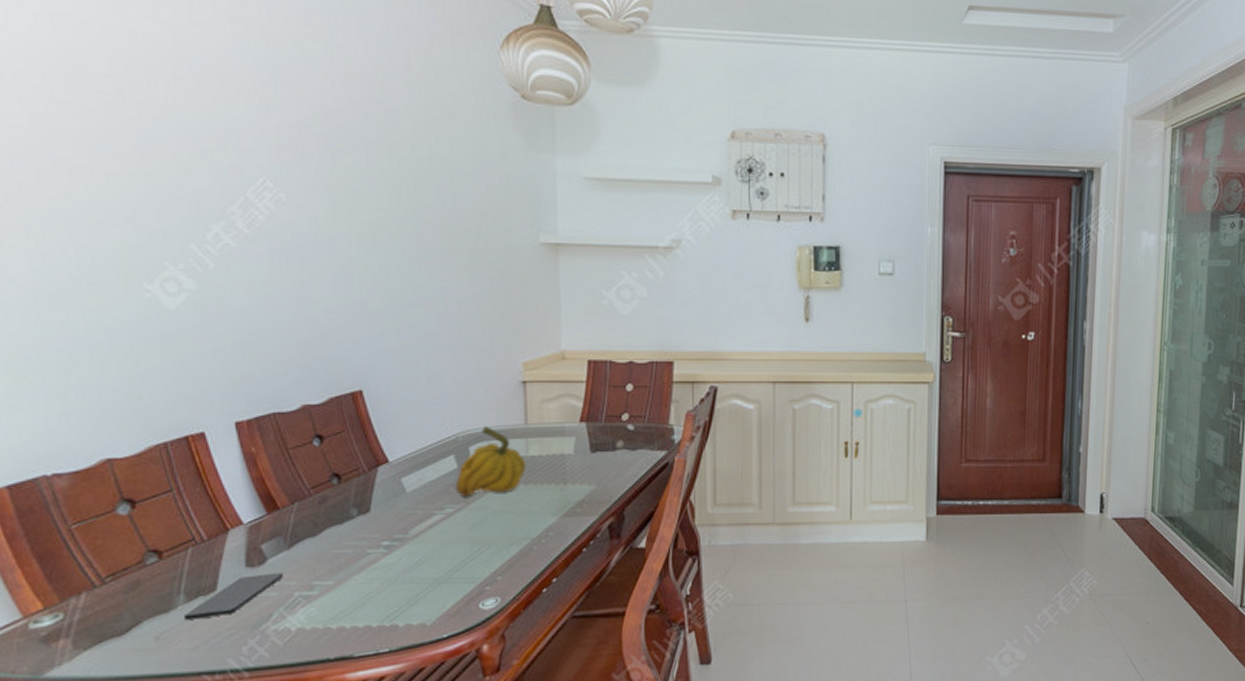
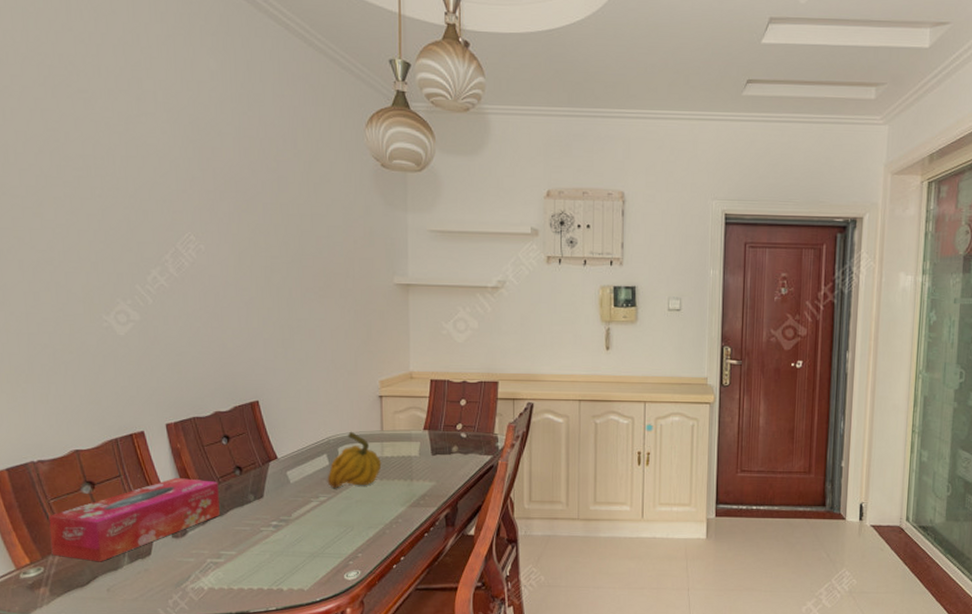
tissue box: none [69,489,312,603] -> present [48,477,220,562]
smartphone: present [184,573,283,620] -> none [128,543,199,577]

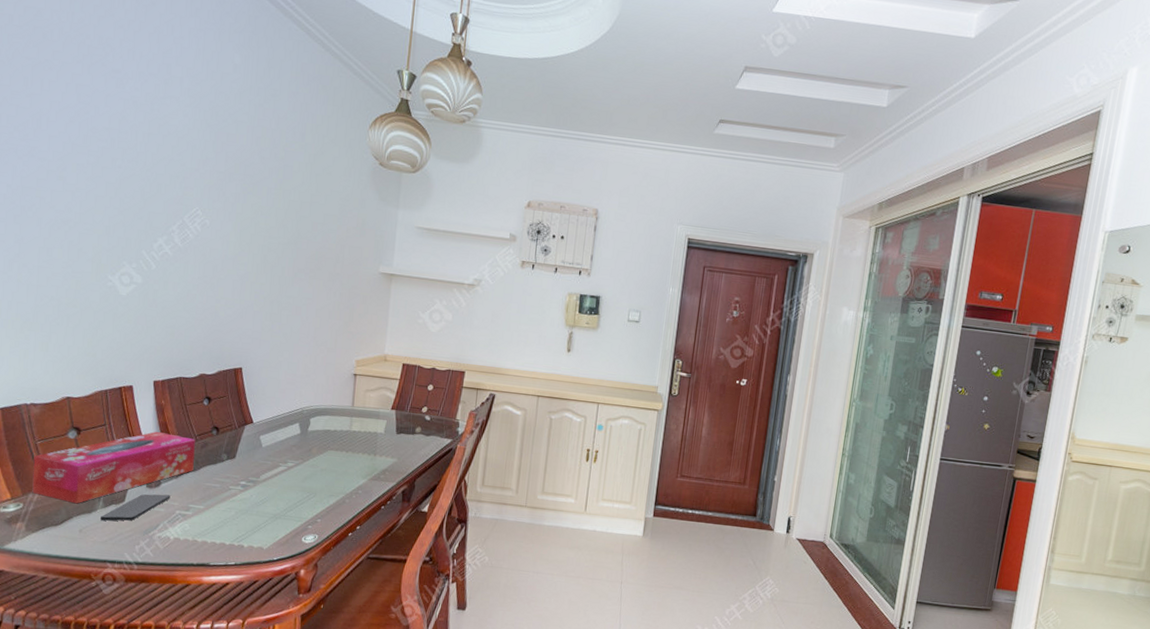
smartphone: none [128,543,199,577] -> present [101,494,170,521]
pumpkin: present [327,431,382,488] -> none [296,404,349,456]

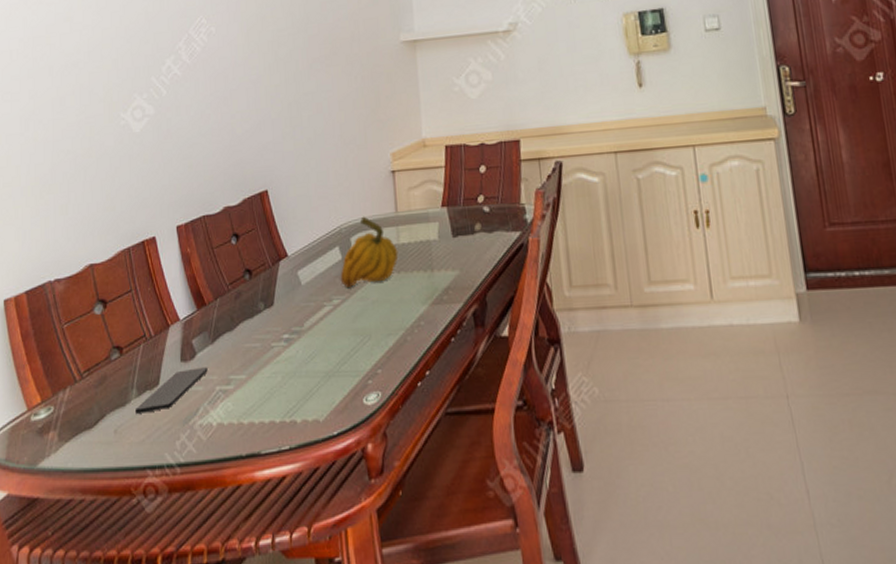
tissue box: present [32,431,195,504] -> none [61,287,229,397]
pumpkin: none [296,404,349,456] -> present [340,216,399,287]

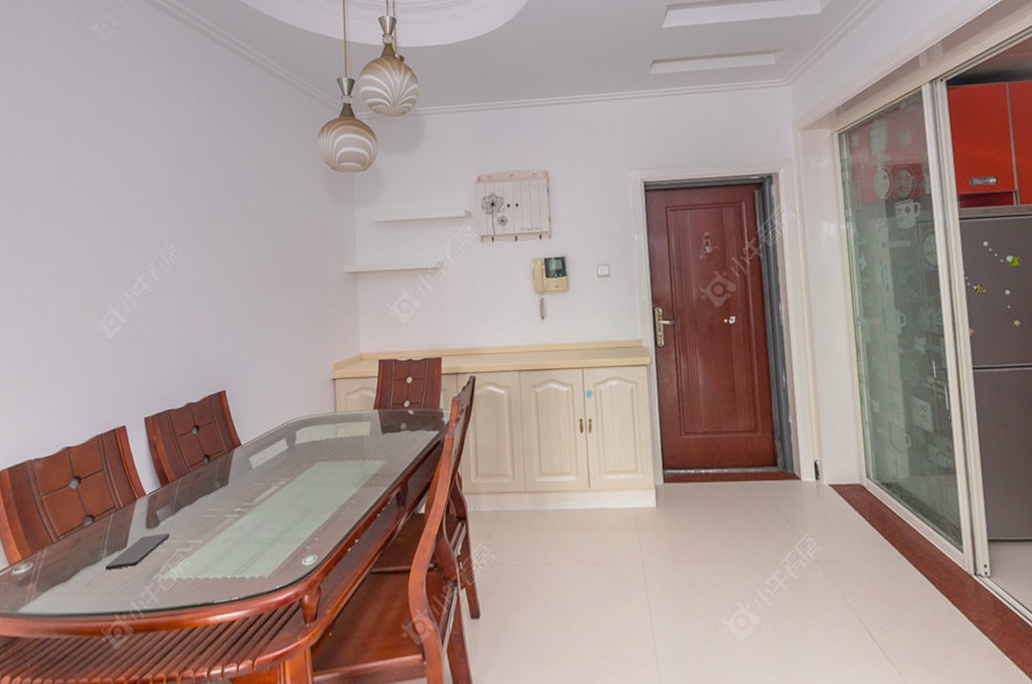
pumpkin: present [340,216,399,287] -> none [286,414,336,472]

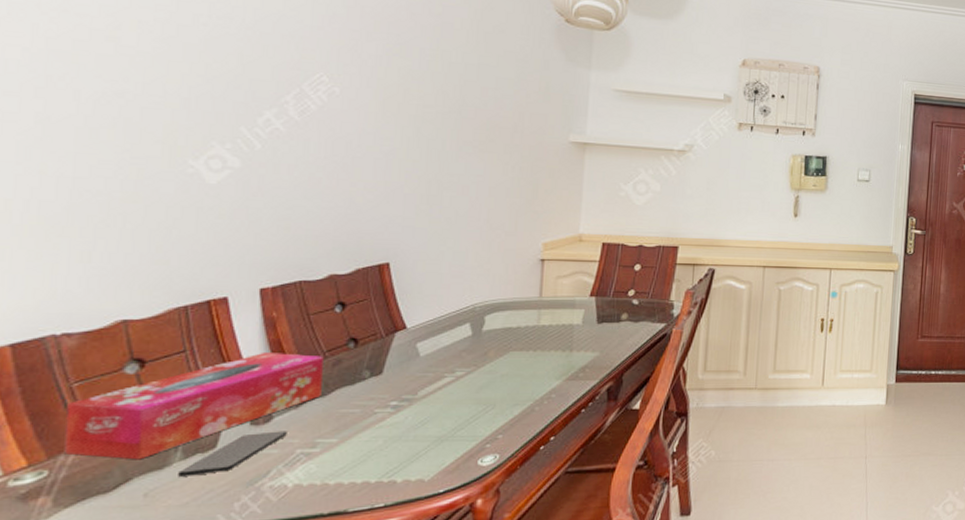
tissue box: none [40,468,189,556] -> present [64,351,324,460]

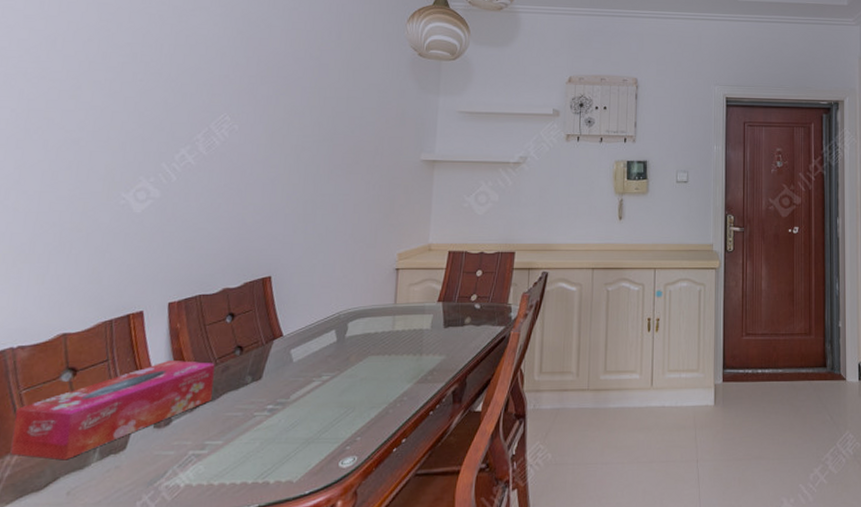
smartphone: present [178,431,287,477] -> none [95,433,183,476]

